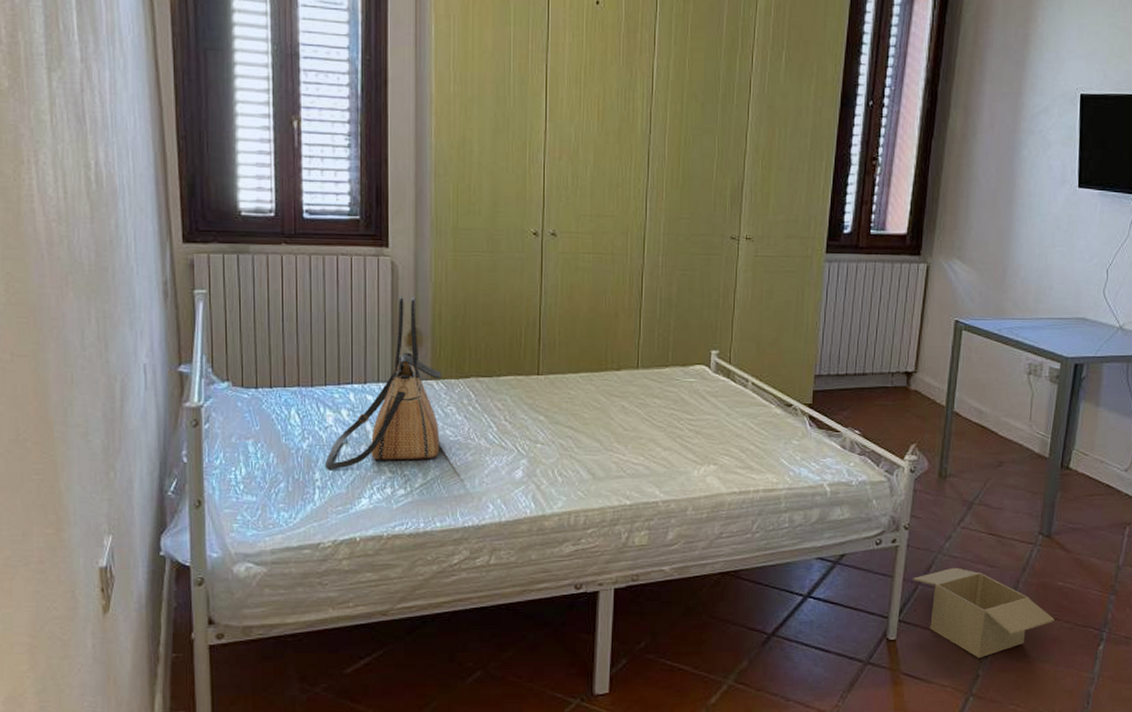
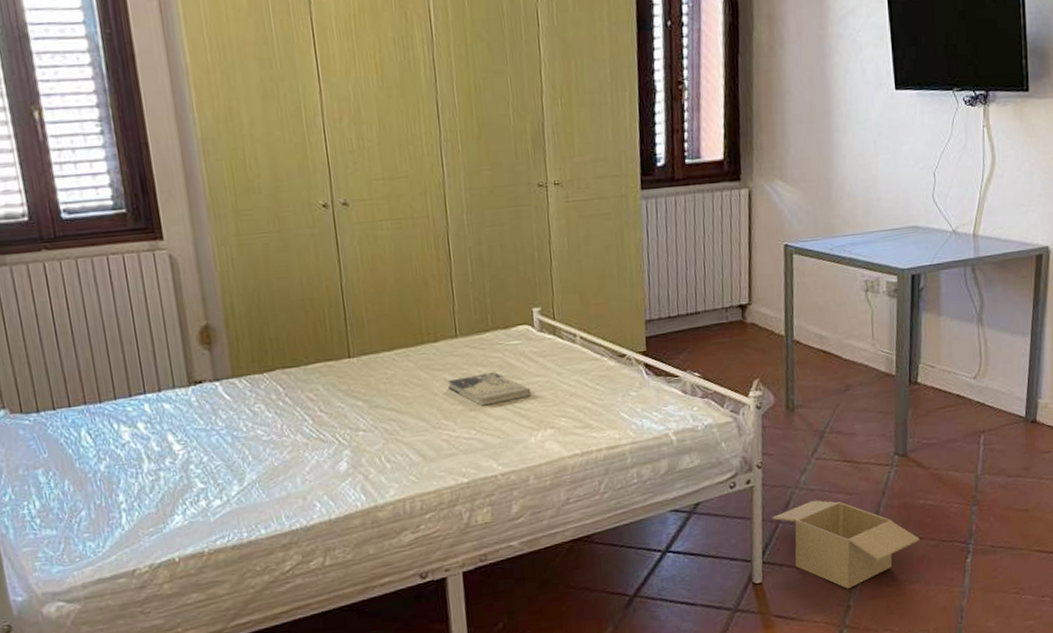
tote bag: present [325,297,442,469] -> none [128,291,254,489]
book: none [624,405,700,435] -> present [448,372,532,406]

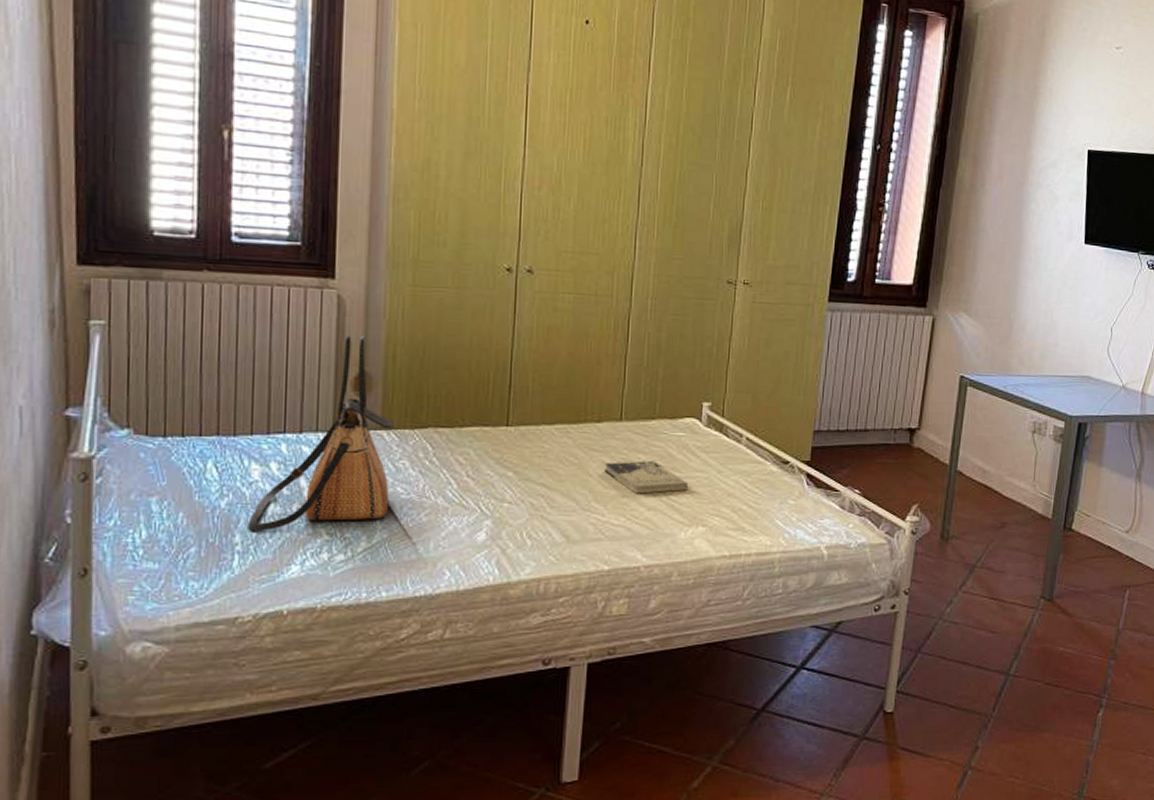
tote bag: none [128,291,254,489] -> present [248,335,394,531]
cardboard box: present [772,500,920,589] -> none [912,634,1055,729]

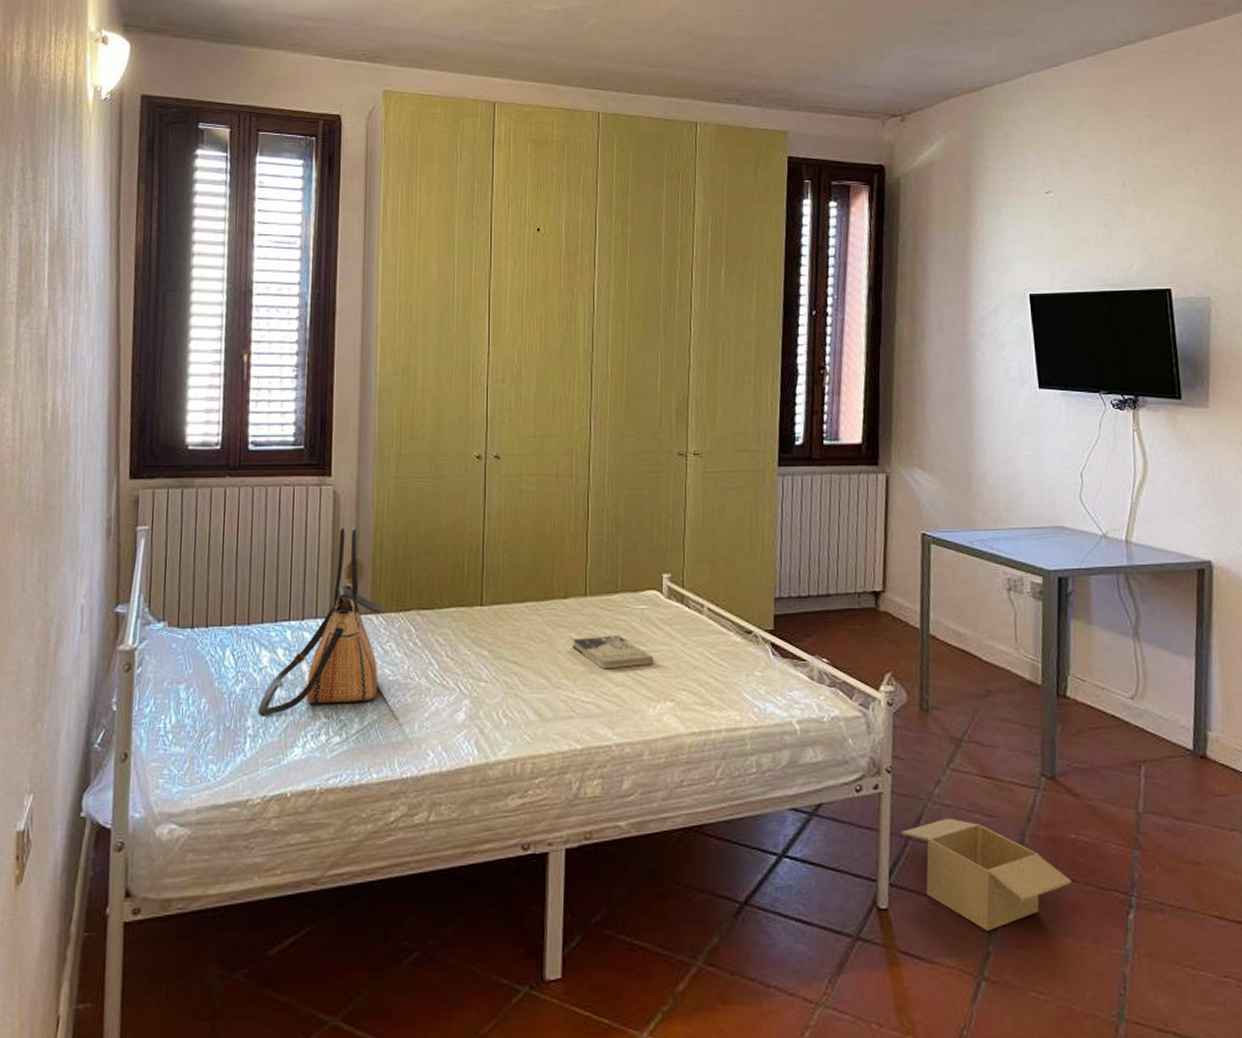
cardboard box: none [912,634,1055,729] -> present [901,818,1072,931]

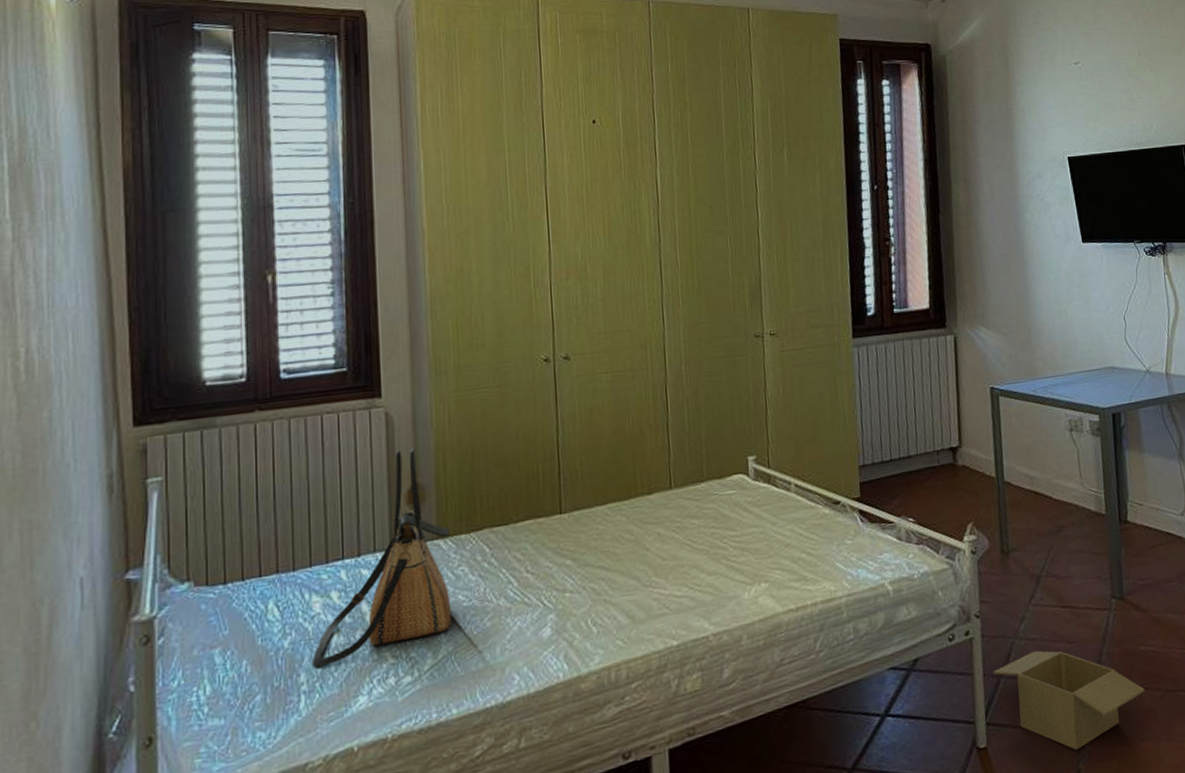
book: present [573,635,654,669] -> none [661,524,746,561]

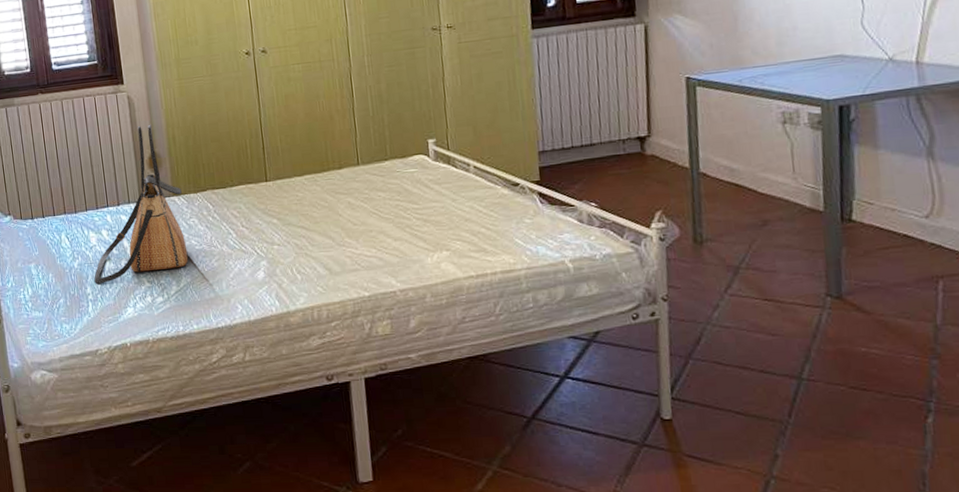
cardboard box: present [993,650,1145,751] -> none [681,338,863,436]

